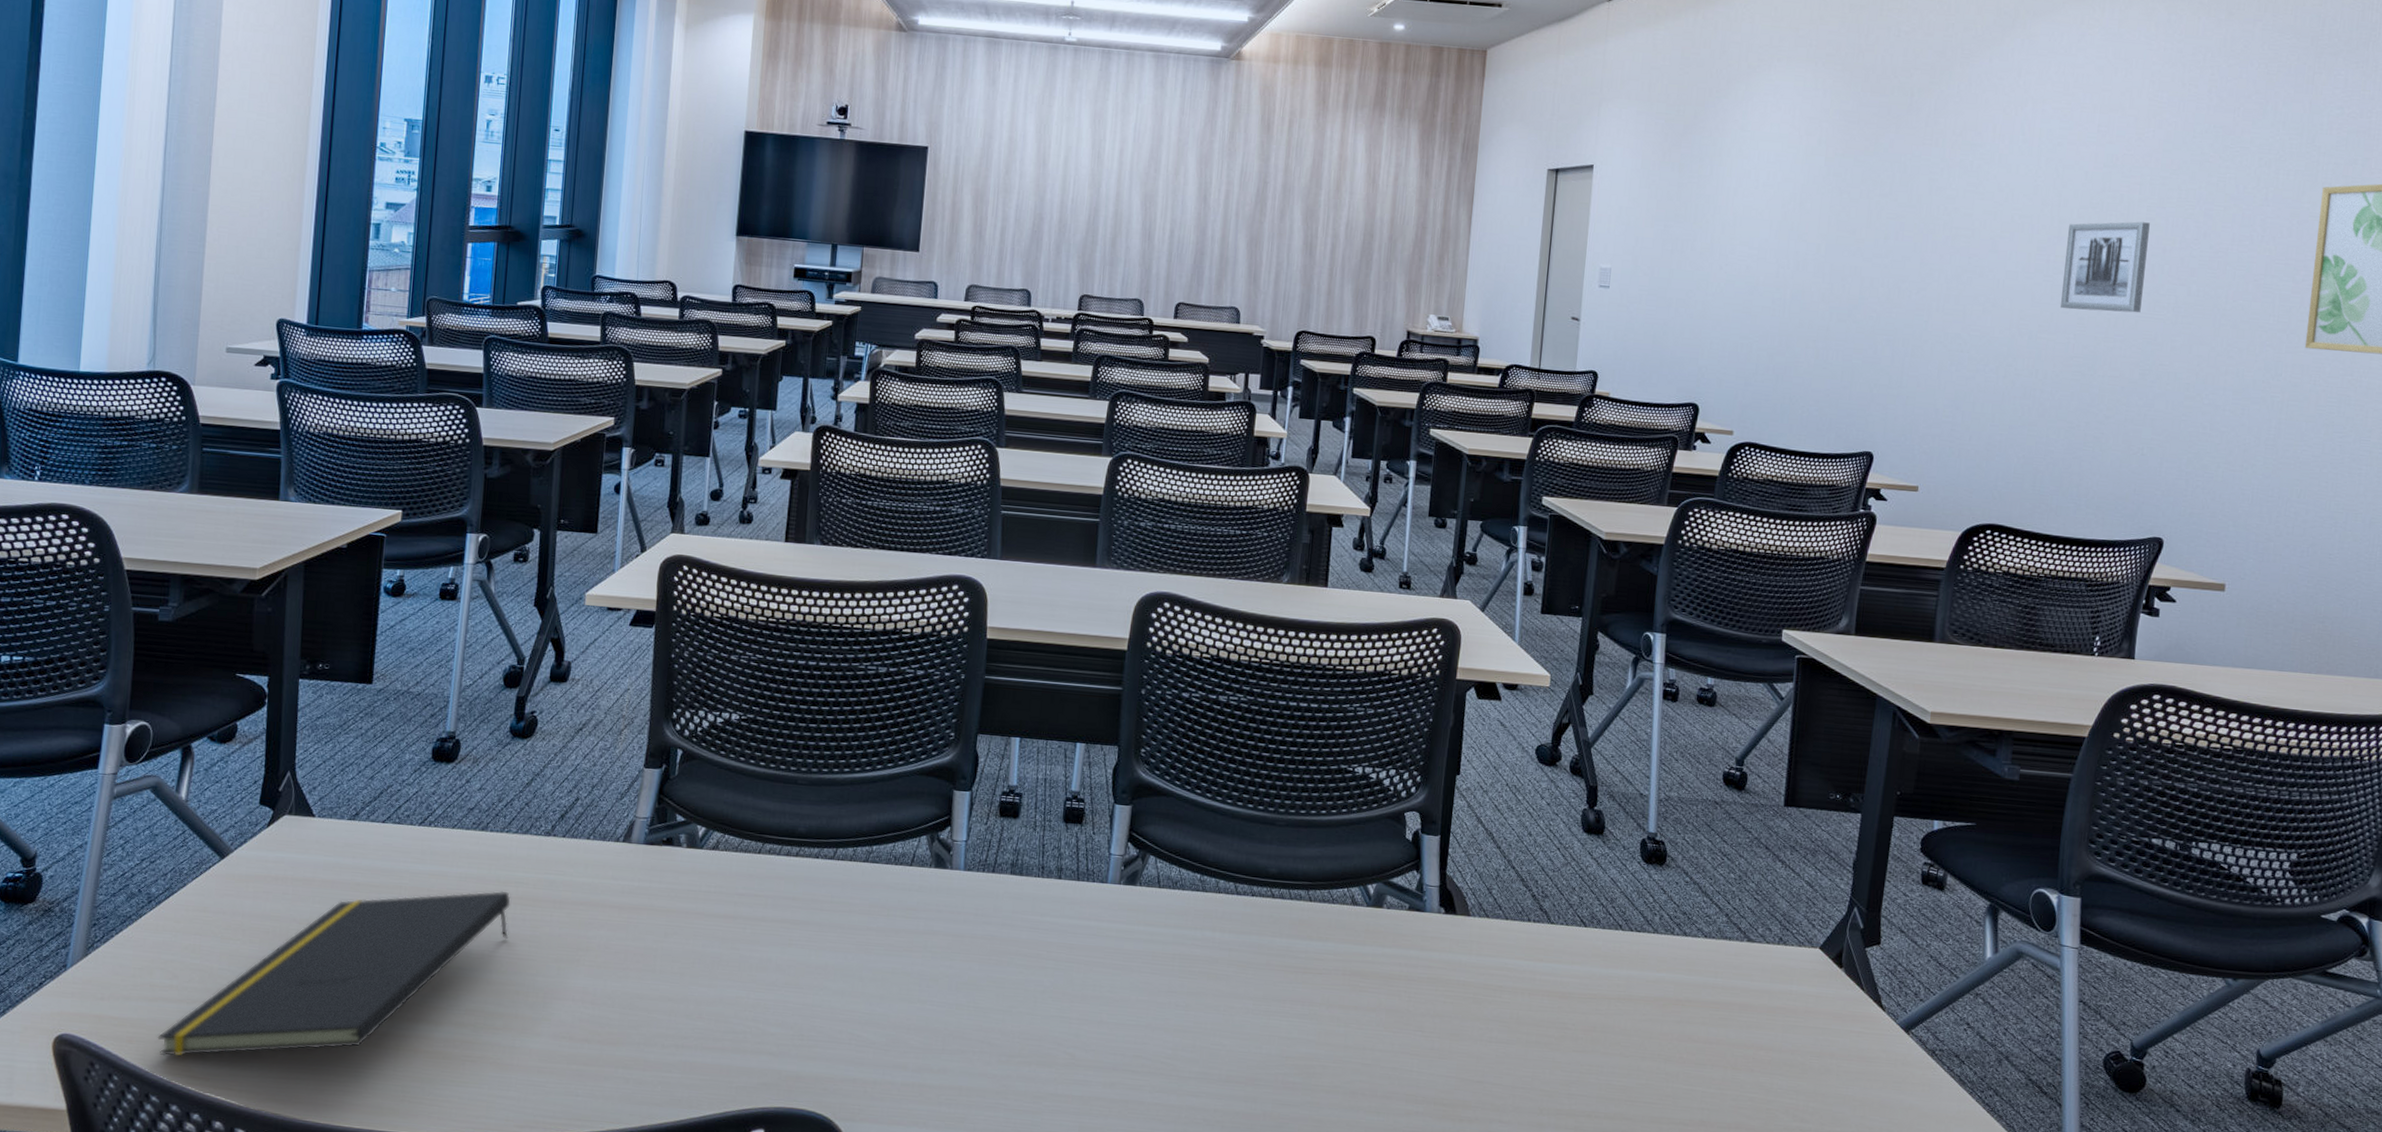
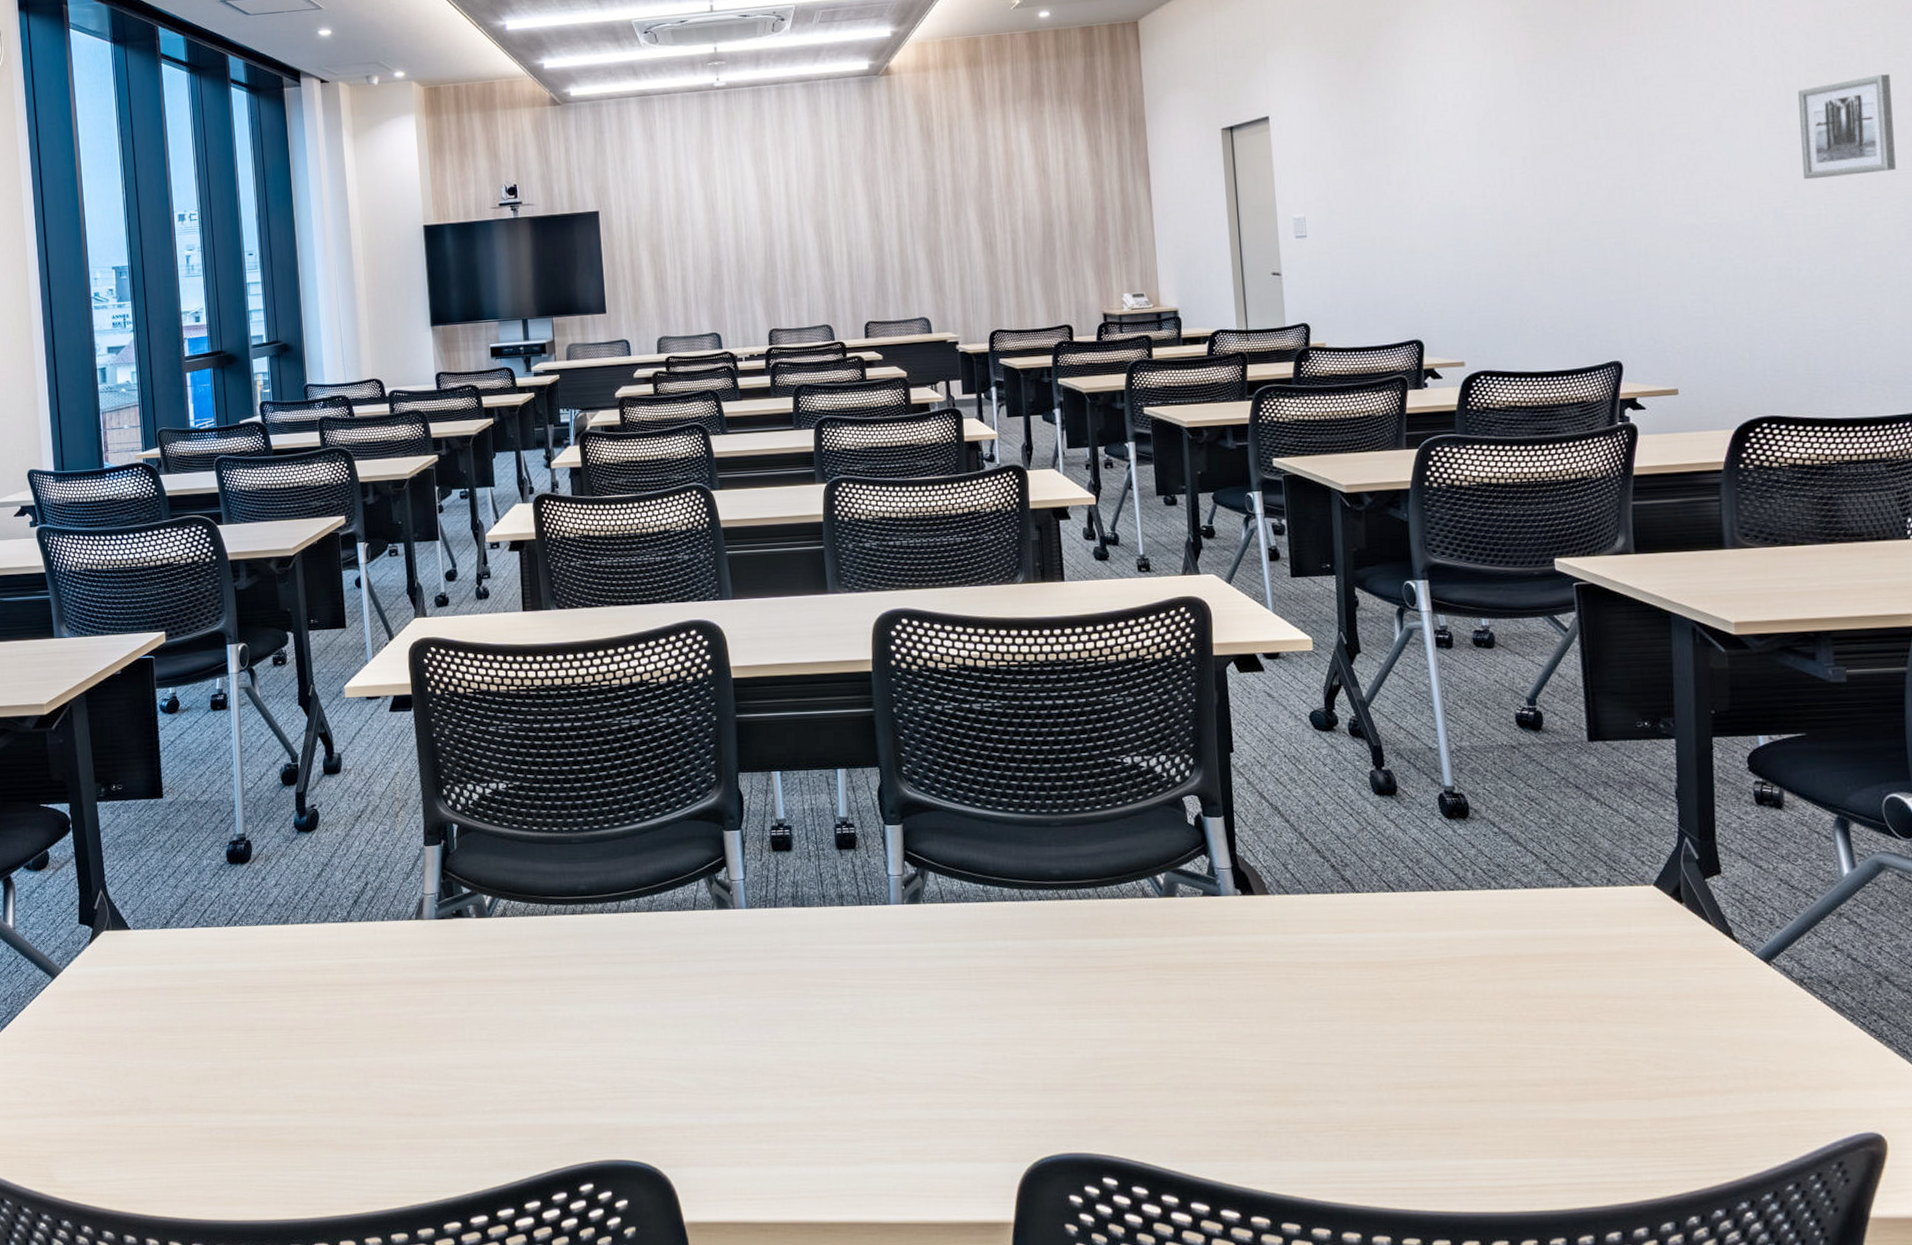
notepad: present [157,890,511,1056] -> none [21,979,324,1170]

